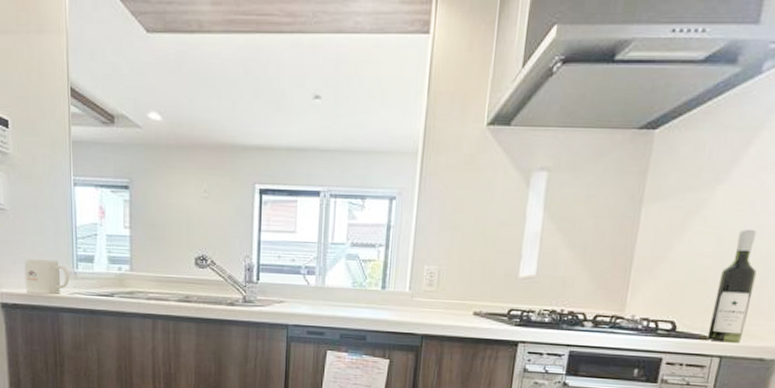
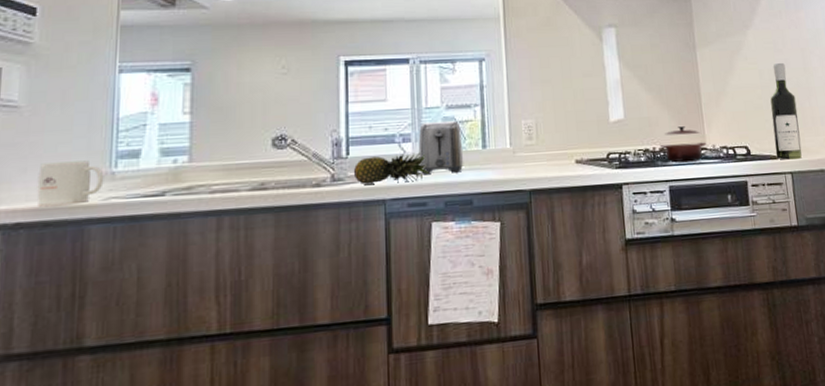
fruit: none [262,284,328,313] -> present [353,152,428,185]
toaster: none [320,257,363,309] -> present [418,120,464,175]
saucepan: none [569,291,626,330] -> present [660,126,707,162]

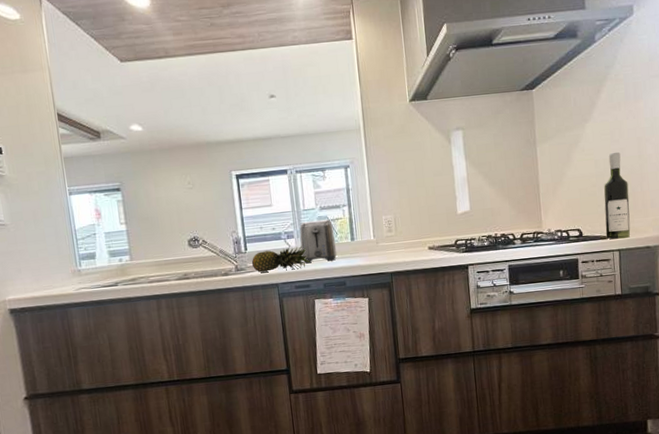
mug: present [36,160,104,208] -> none [29,262,74,297]
saucepan: present [660,126,707,162] -> none [501,214,543,245]

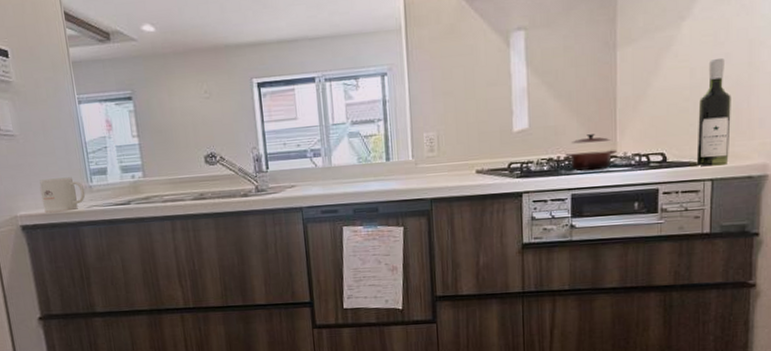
mug: none [29,262,74,297] -> present [39,177,86,213]
fruit: present [251,246,309,273] -> none [273,166,338,194]
toaster: present [299,219,337,264] -> none [327,135,370,186]
saucepan: none [501,214,543,245] -> present [565,134,618,171]

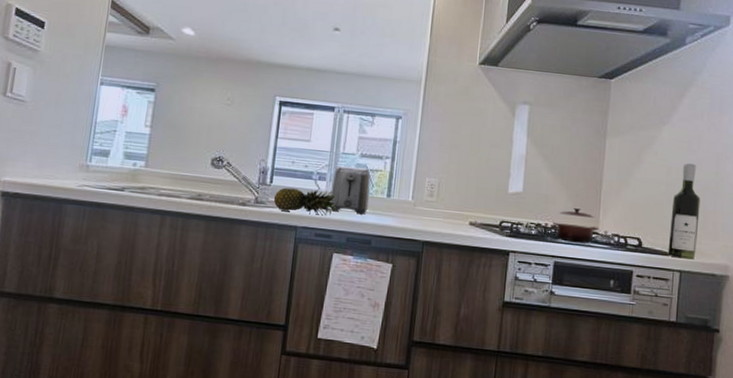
mug: present [39,177,86,213] -> none [31,149,81,187]
fruit: none [273,166,338,194] -> present [273,187,337,216]
toaster: none [327,135,370,186] -> present [330,165,371,215]

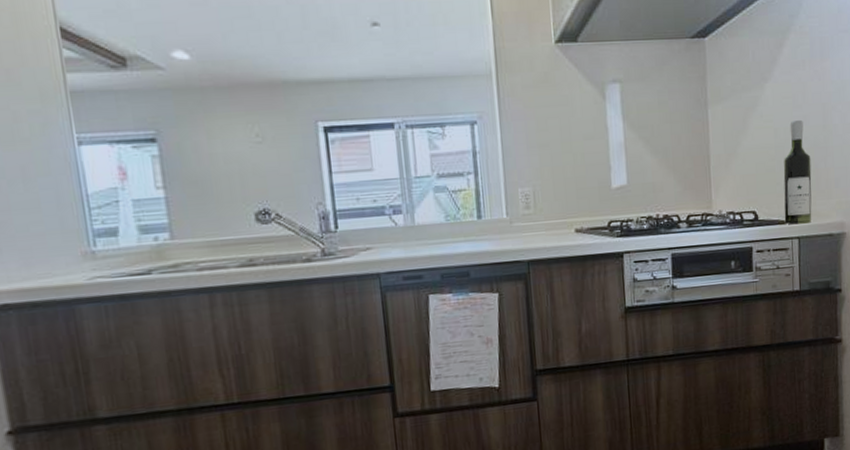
fruit: present [273,187,337,216] -> none [343,224,422,259]
toaster: present [330,165,371,215] -> none [410,190,459,248]
saucepan: present [552,208,599,243] -> none [664,191,713,229]

